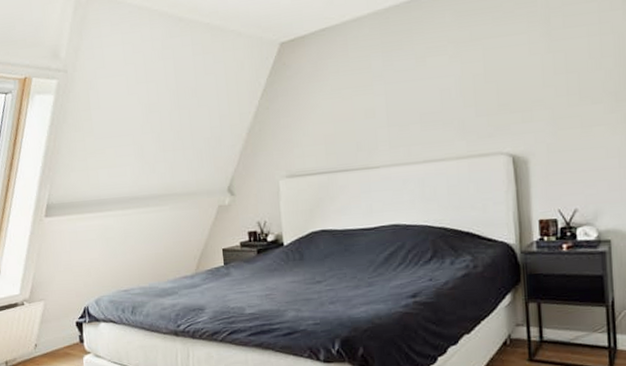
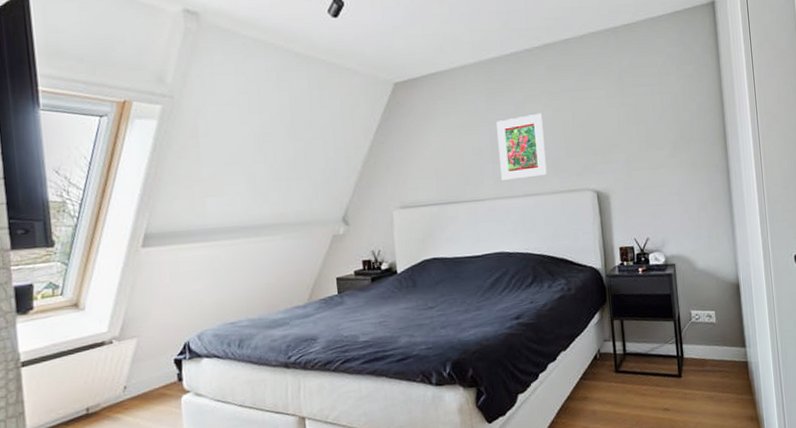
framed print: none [393,66,453,146] -> present [496,113,548,181]

